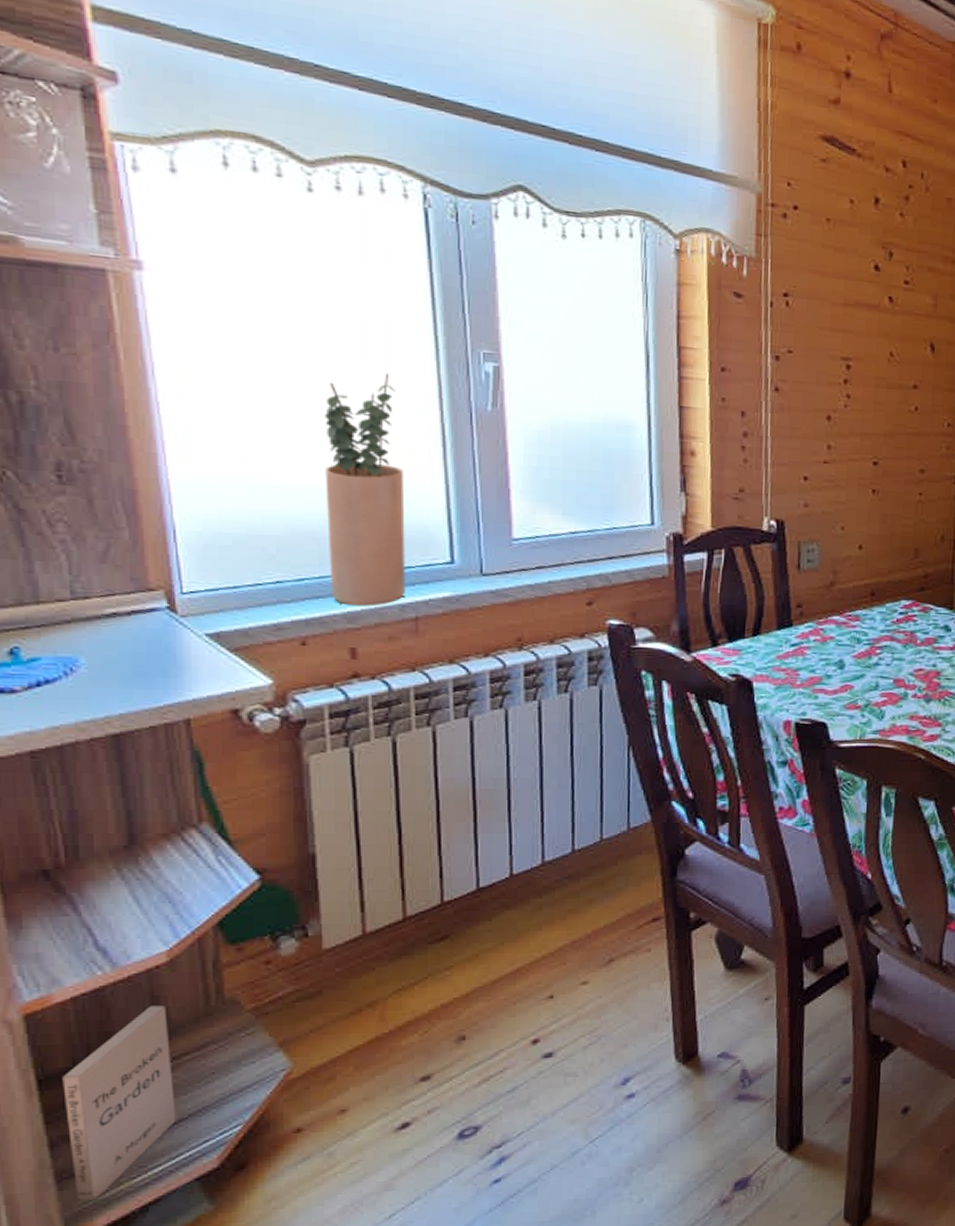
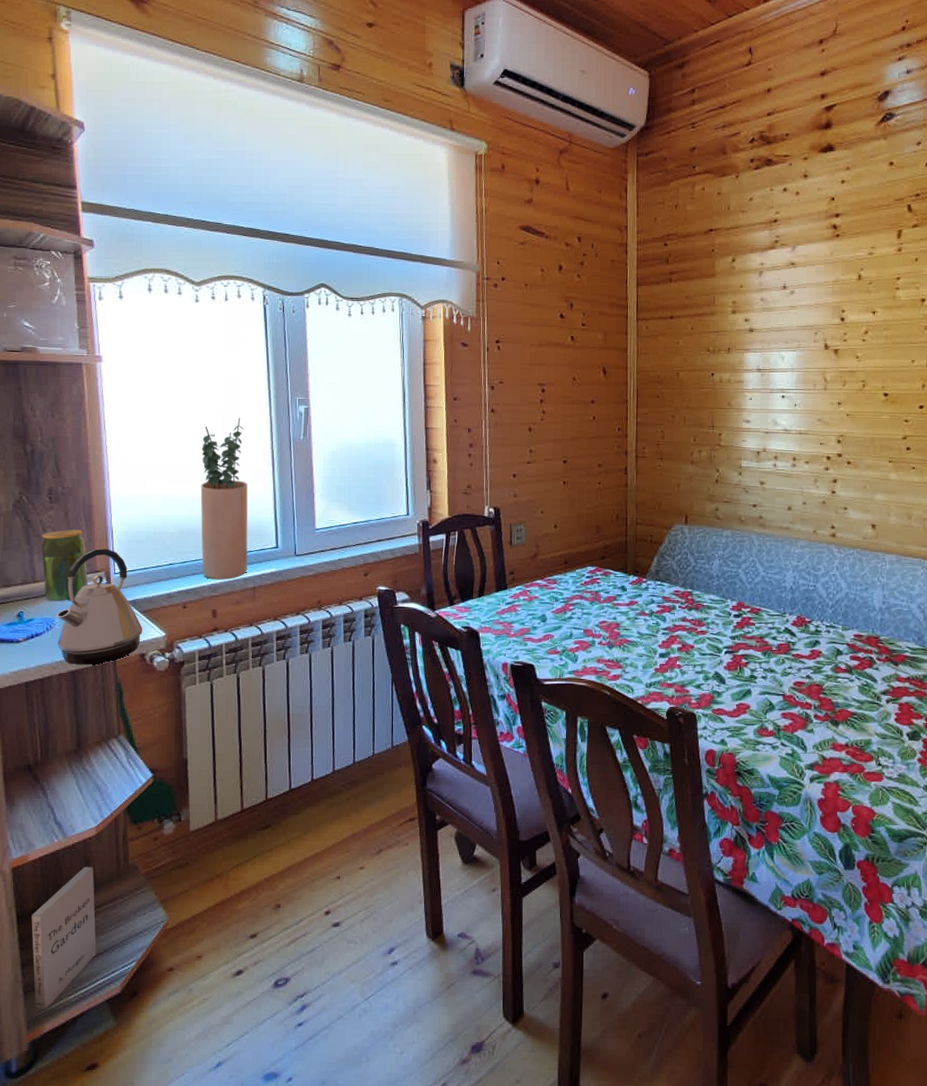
jar: none [46,525,135,634] -> present [41,529,88,602]
kettle: none [81,555,235,726] -> present [57,548,143,665]

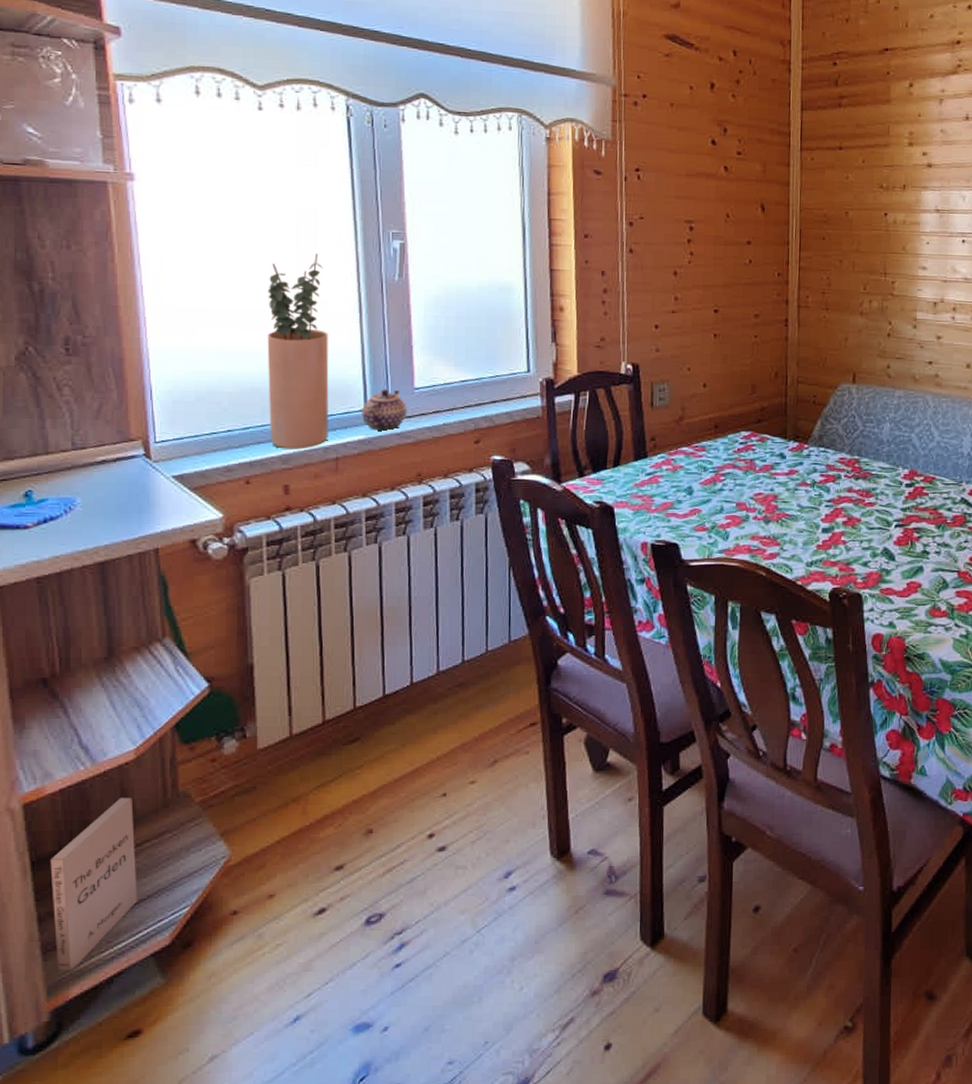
jar: present [41,529,88,602] -> none [56,388,119,478]
kettle: present [57,548,143,665] -> none [78,411,194,555]
teapot: none [273,530,310,565] -> present [361,389,407,431]

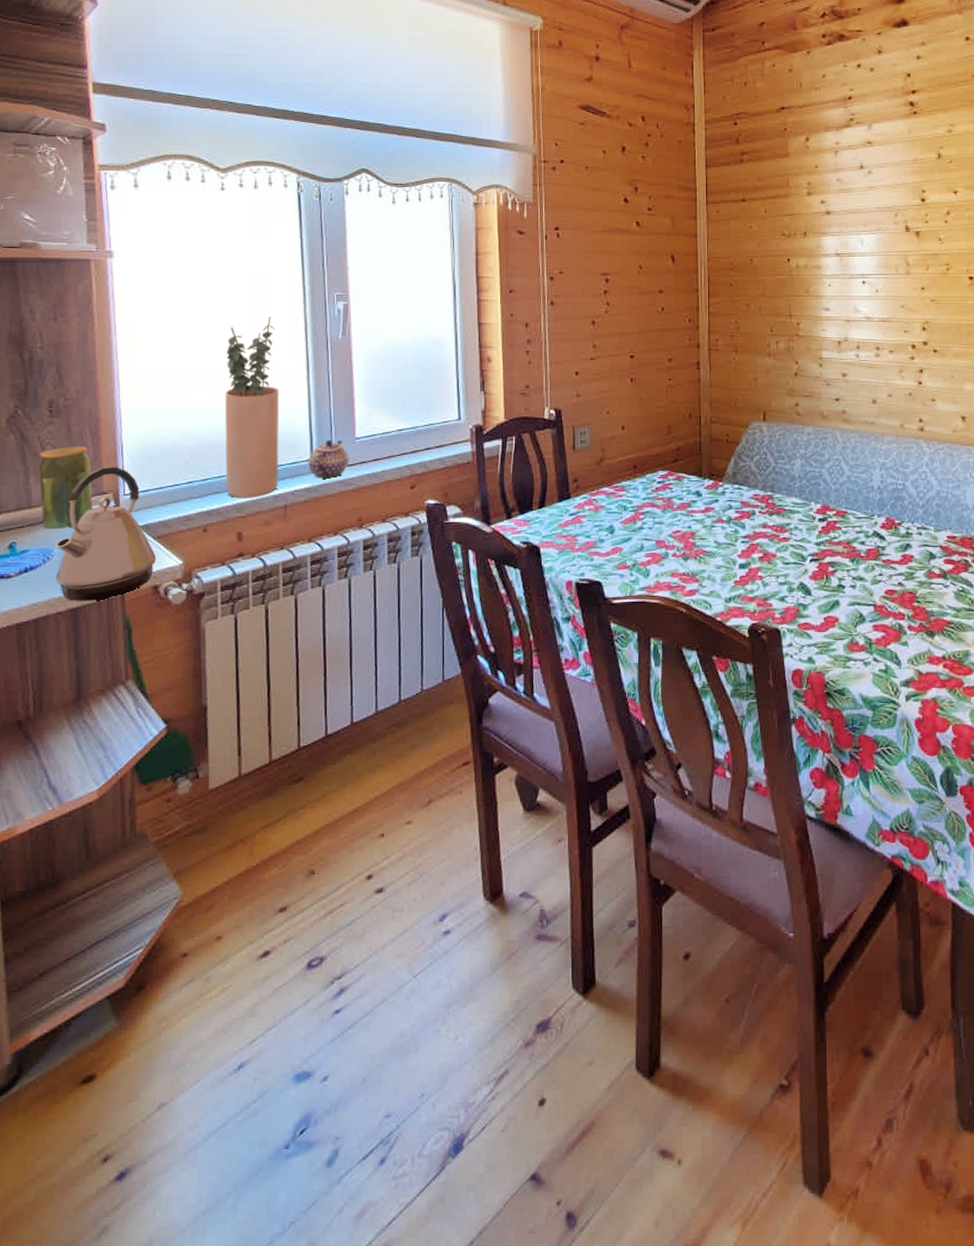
book: present [50,797,137,972] -> none [18,837,96,1014]
jar: none [56,388,119,478] -> present [39,446,93,530]
kettle: none [78,411,194,555] -> present [55,467,157,601]

